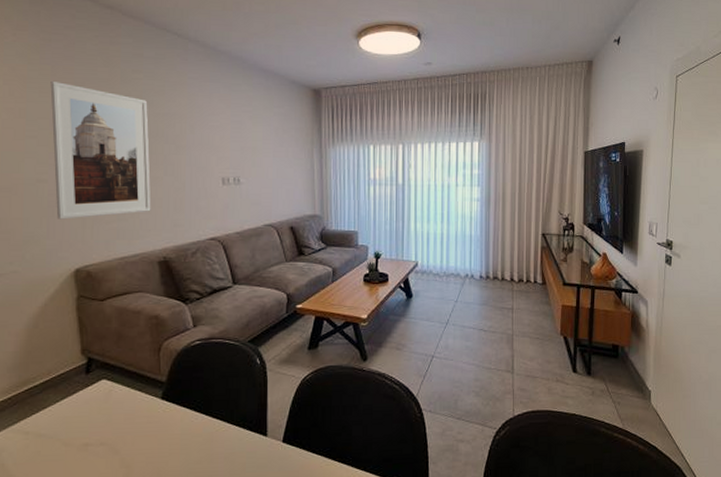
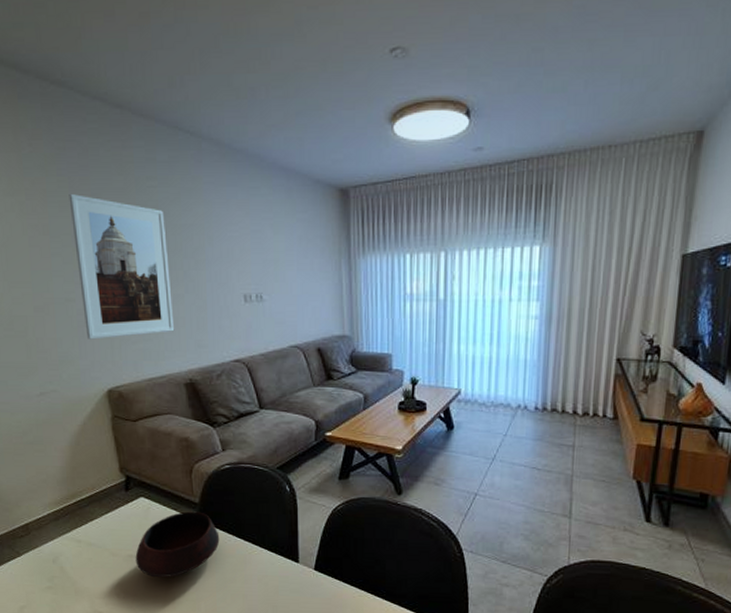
bowl: none [91,391,186,466] -> present [135,511,220,578]

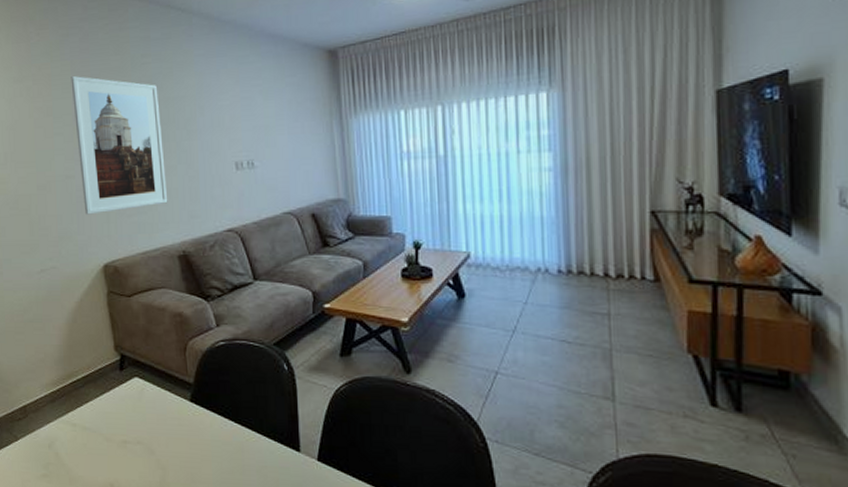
bowl: present [135,511,220,578] -> none [129,392,216,467]

